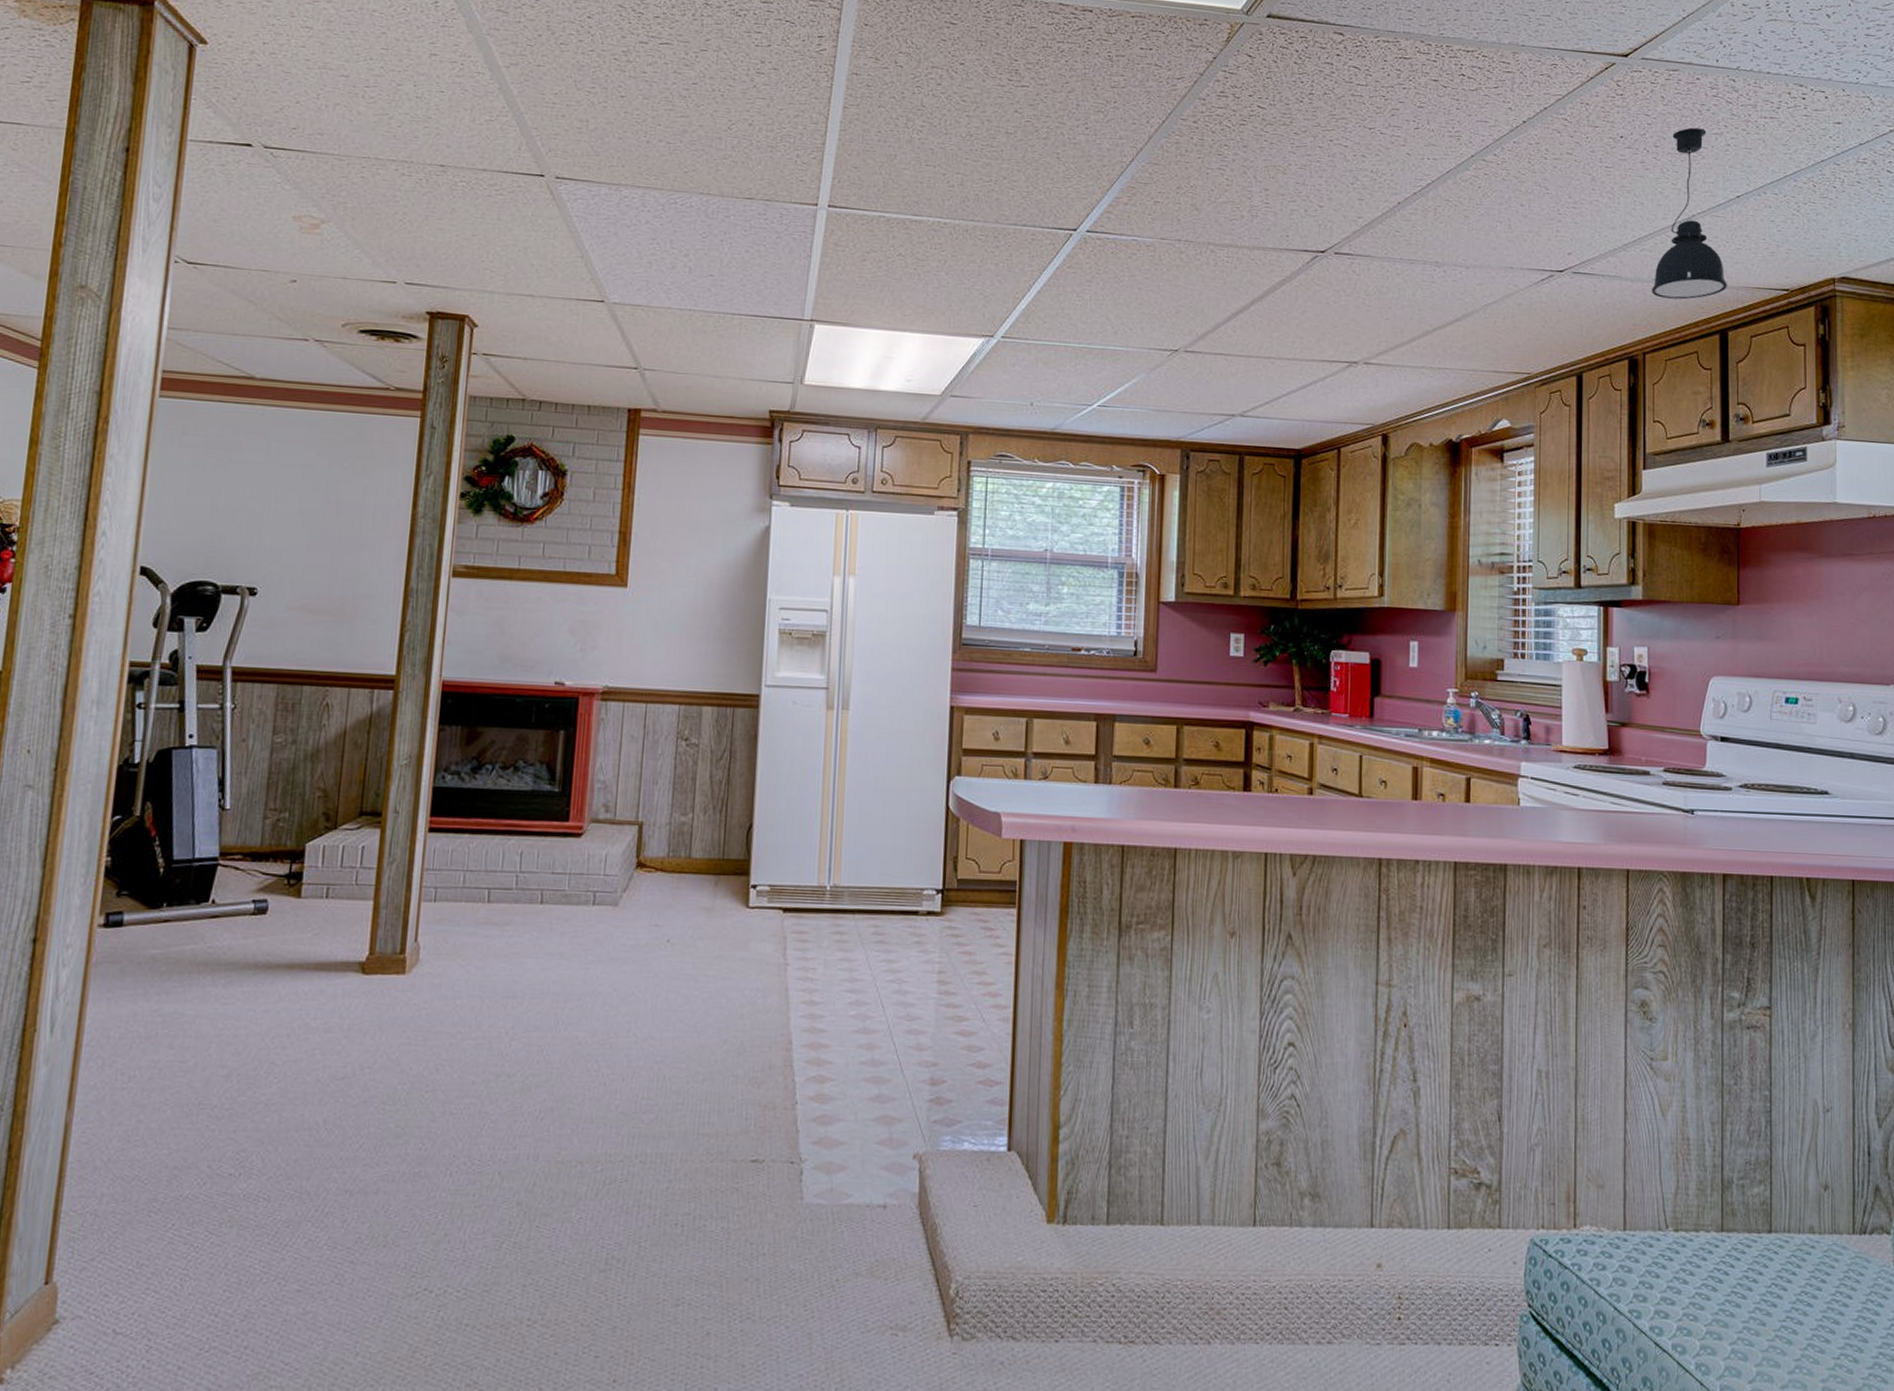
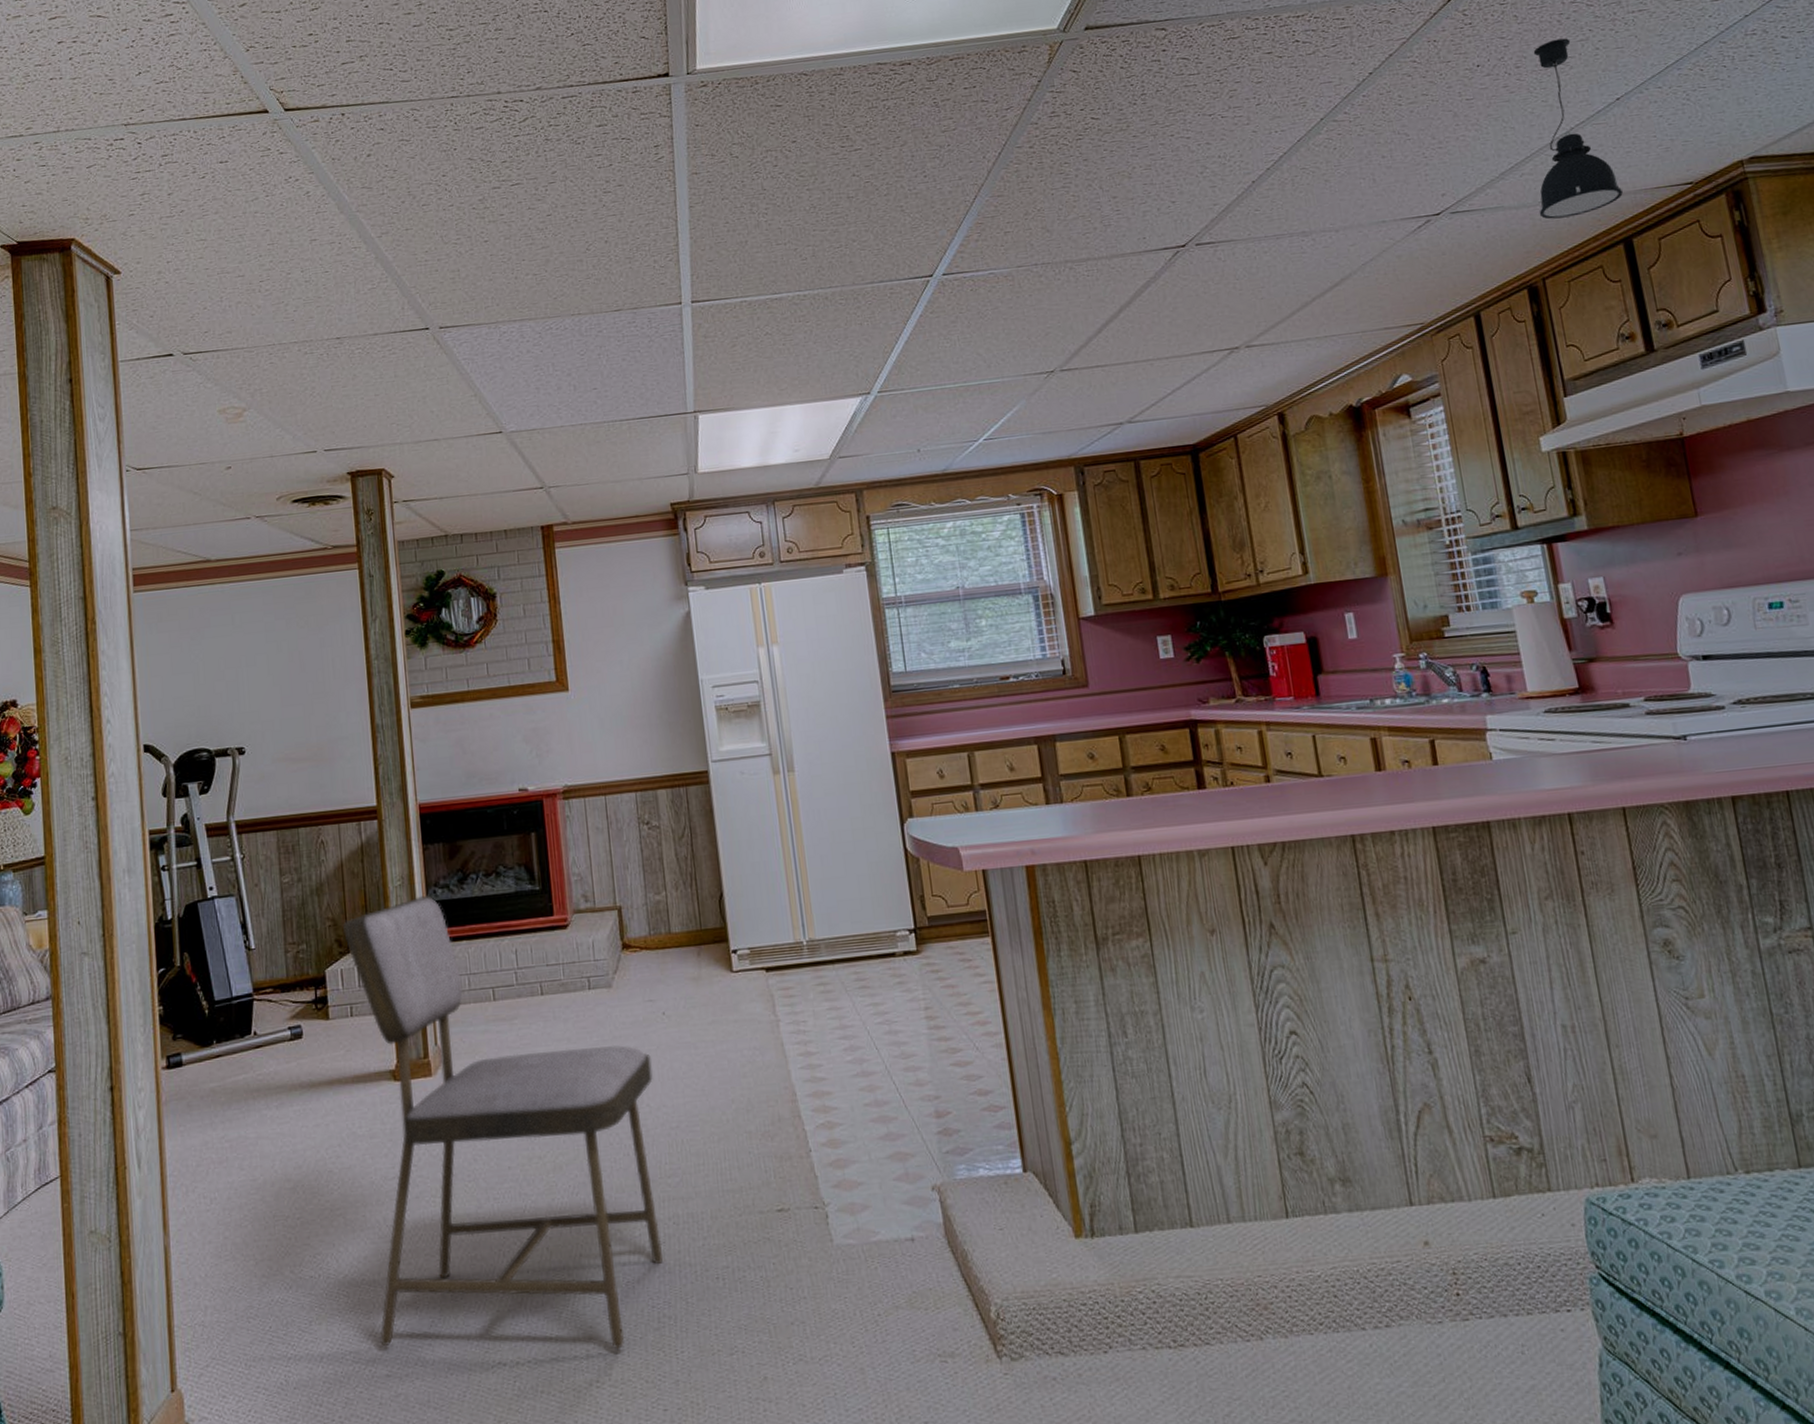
dining chair: none [296,779,647,1288] -> present [342,894,664,1350]

